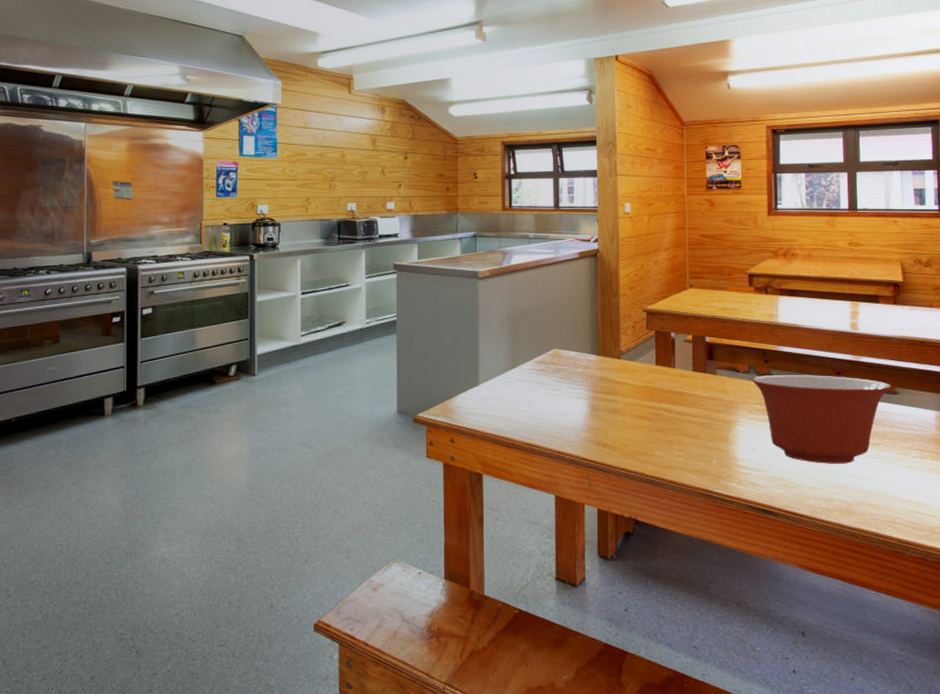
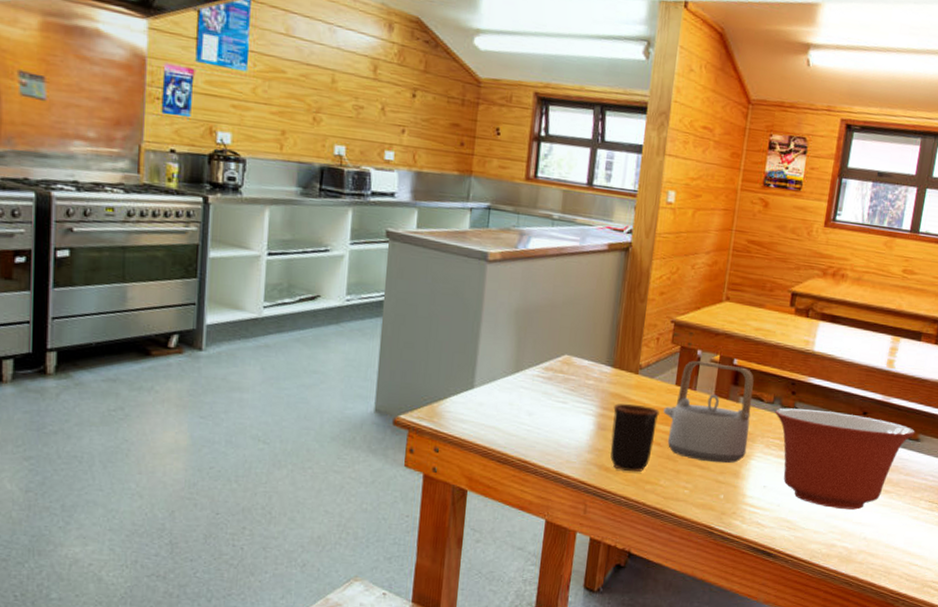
mug: none [603,386,645,446] -> present [610,403,660,472]
teapot: none [648,341,731,431] -> present [663,360,754,464]

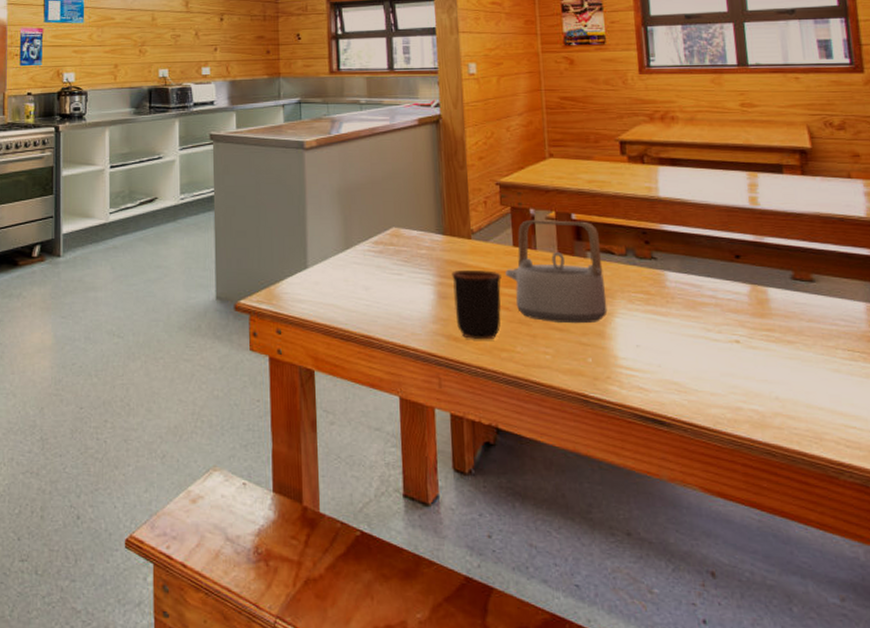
mixing bowl: present [775,408,915,510] -> none [630,258,806,365]

